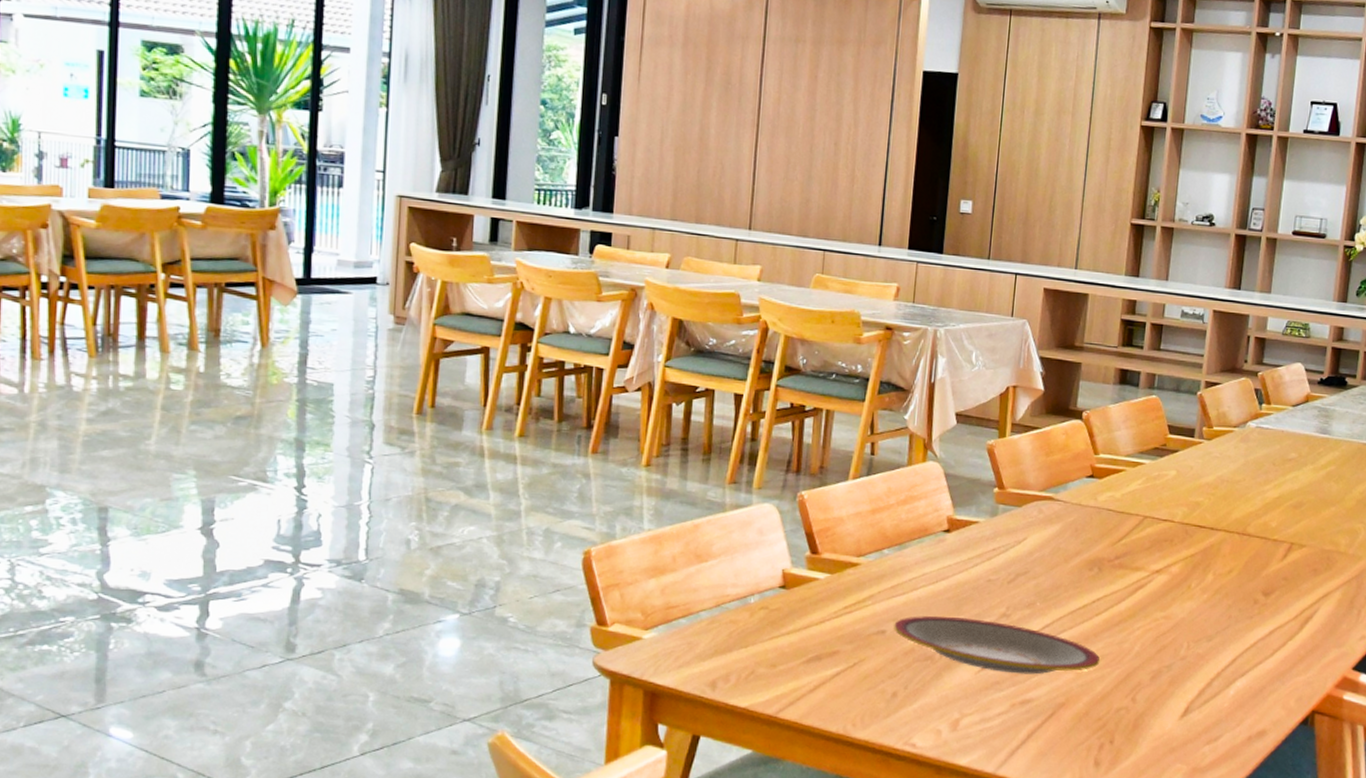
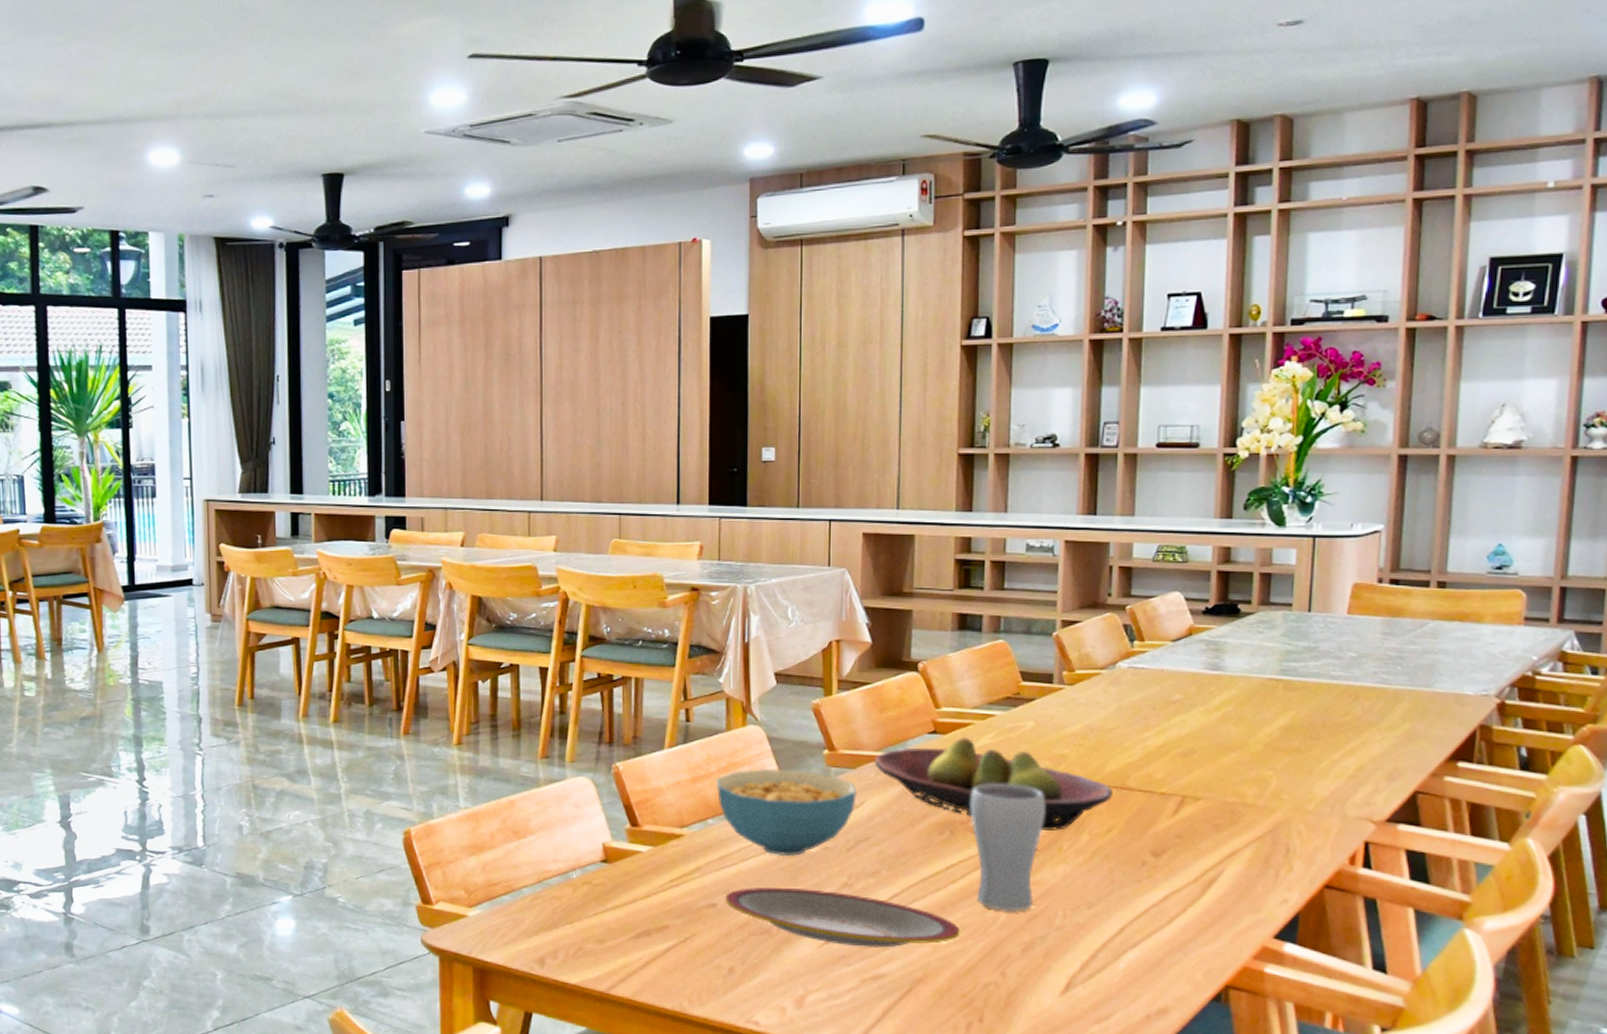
cereal bowl: none [894,502,1021,588] -> present [717,768,857,857]
fruit bowl: none [1038,482,1236,570] -> present [875,738,1113,830]
drinking glass: none [1116,525,1180,643] -> present [970,784,1045,911]

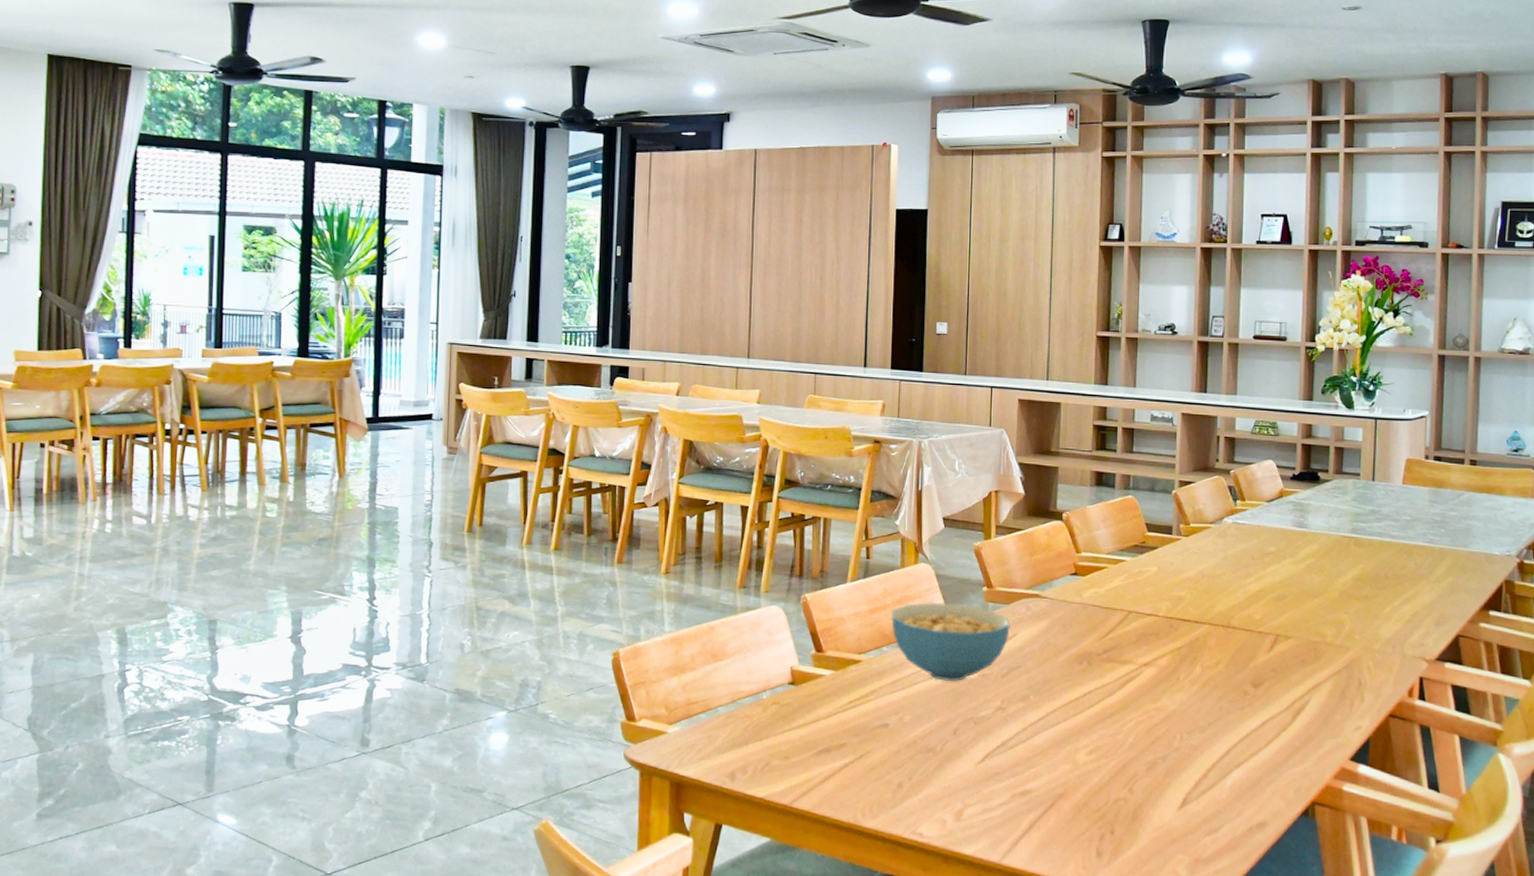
plate: present [725,887,959,948] -> none [896,709,1094,766]
fruit bowl: present [875,738,1113,830] -> none [1026,579,1220,663]
drinking glass: present [970,784,1045,911] -> none [1104,620,1166,734]

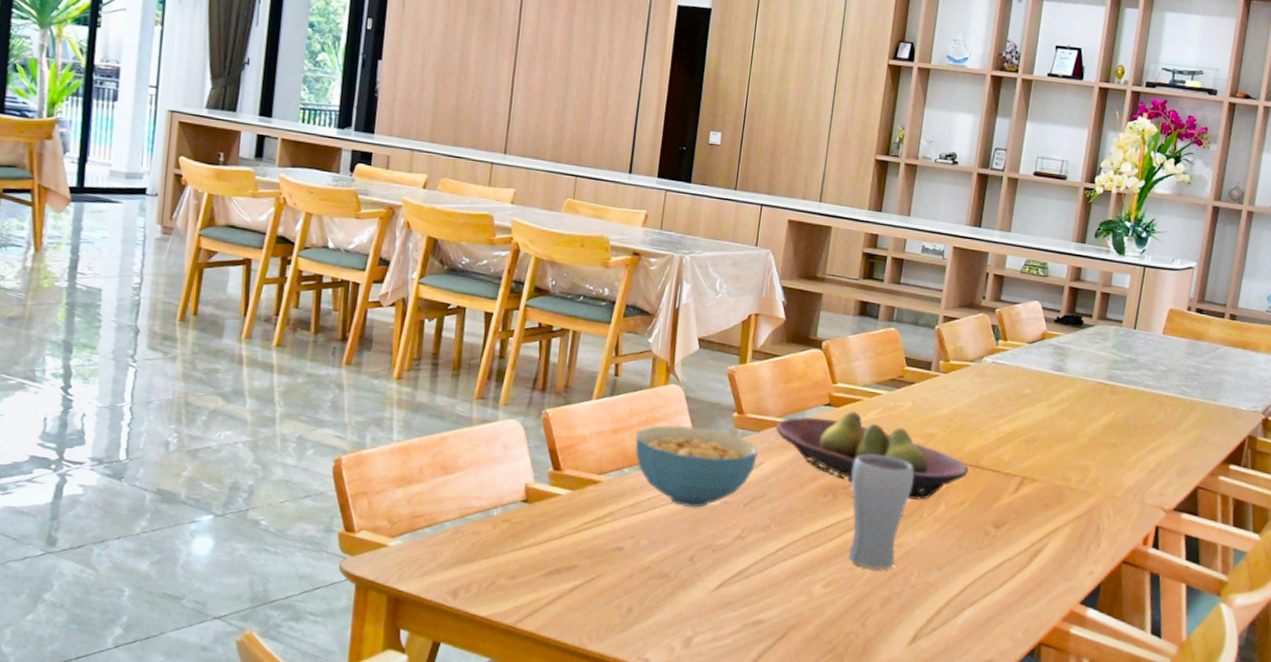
fruit bowl: none [1026,579,1220,663] -> present [776,411,969,500]
drinking glass: none [1104,620,1166,734] -> present [848,454,914,570]

